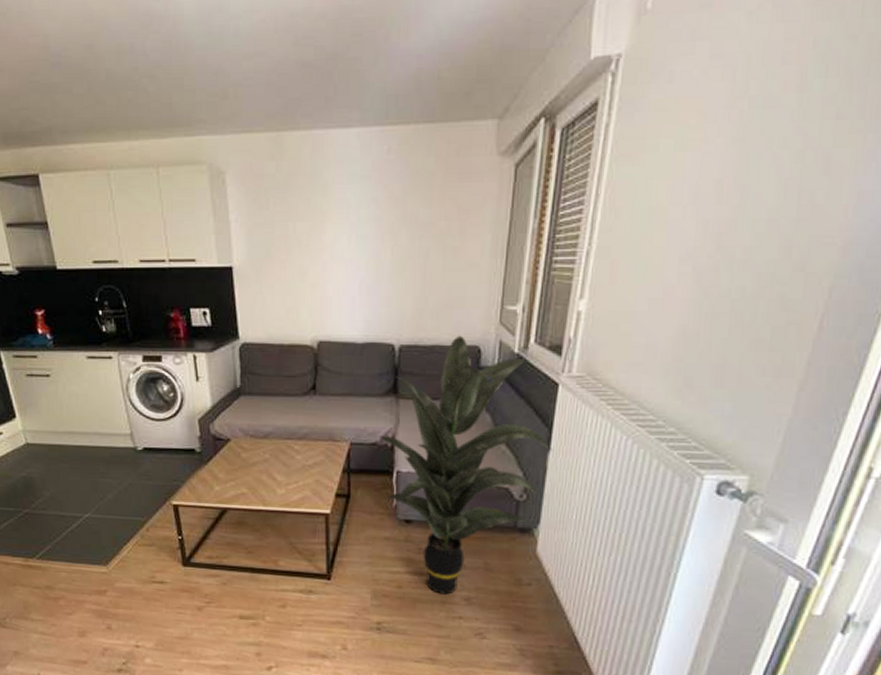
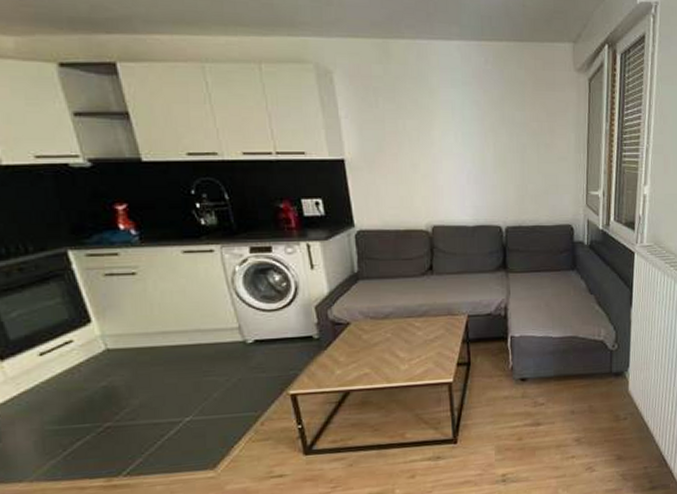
indoor plant: present [378,335,553,595] -> none [493,216,634,439]

